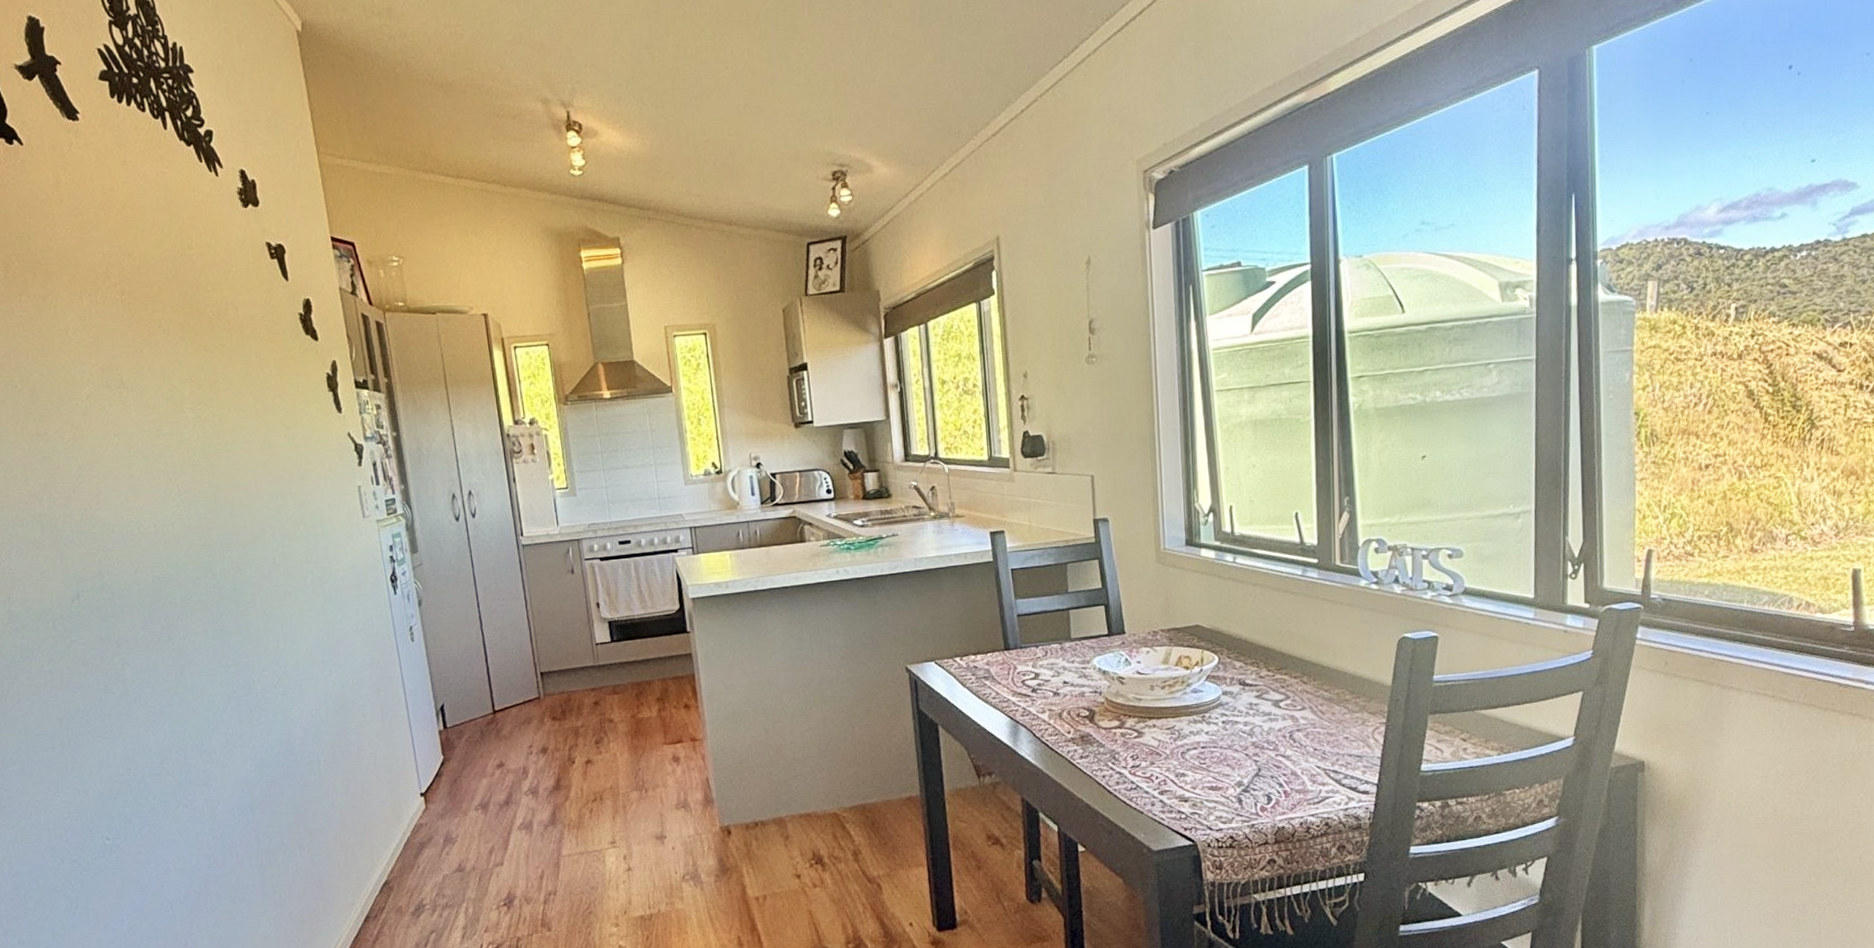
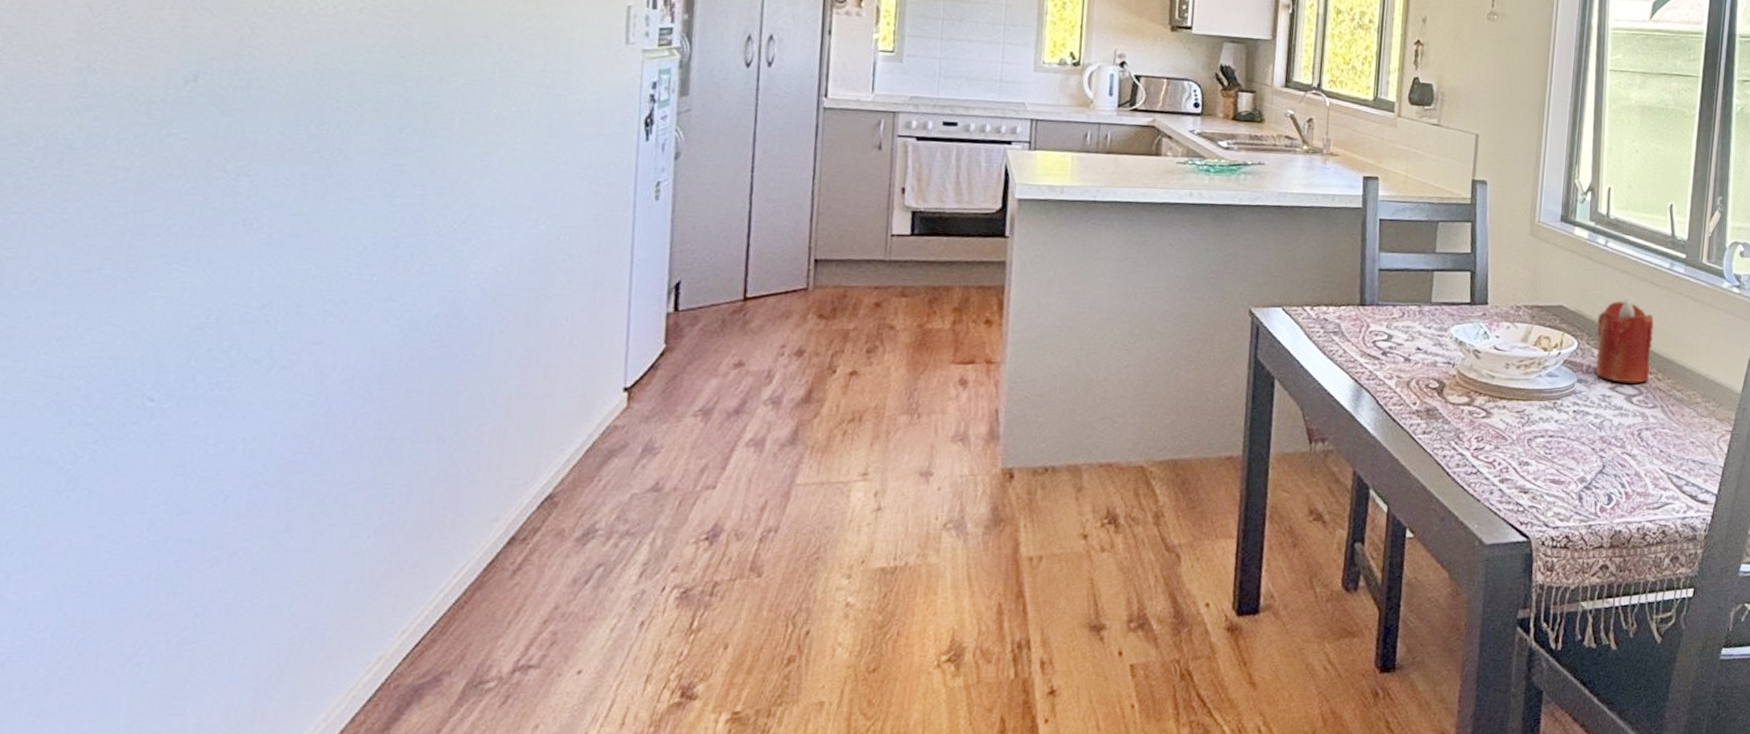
candle: none [1234,611,1295,690] -> present [1595,300,1654,383]

